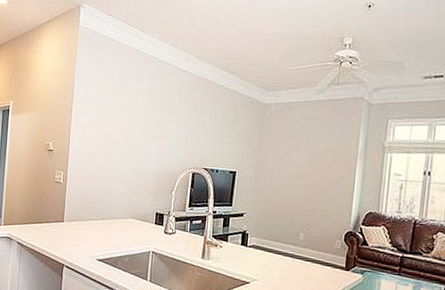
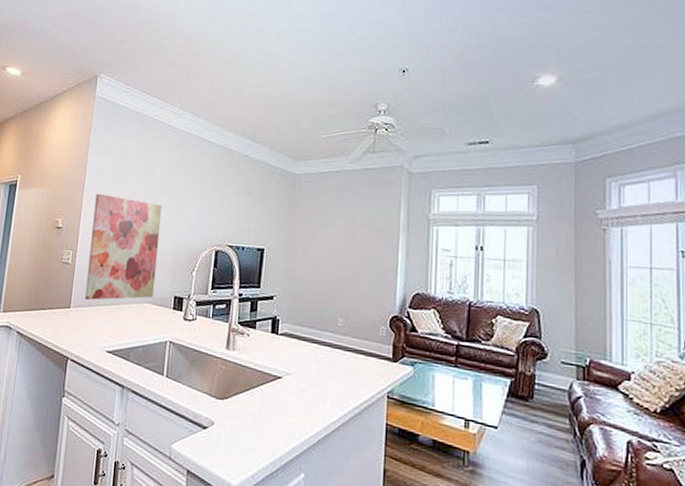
wall art: none [76,119,144,216] -> present [84,193,163,300]

